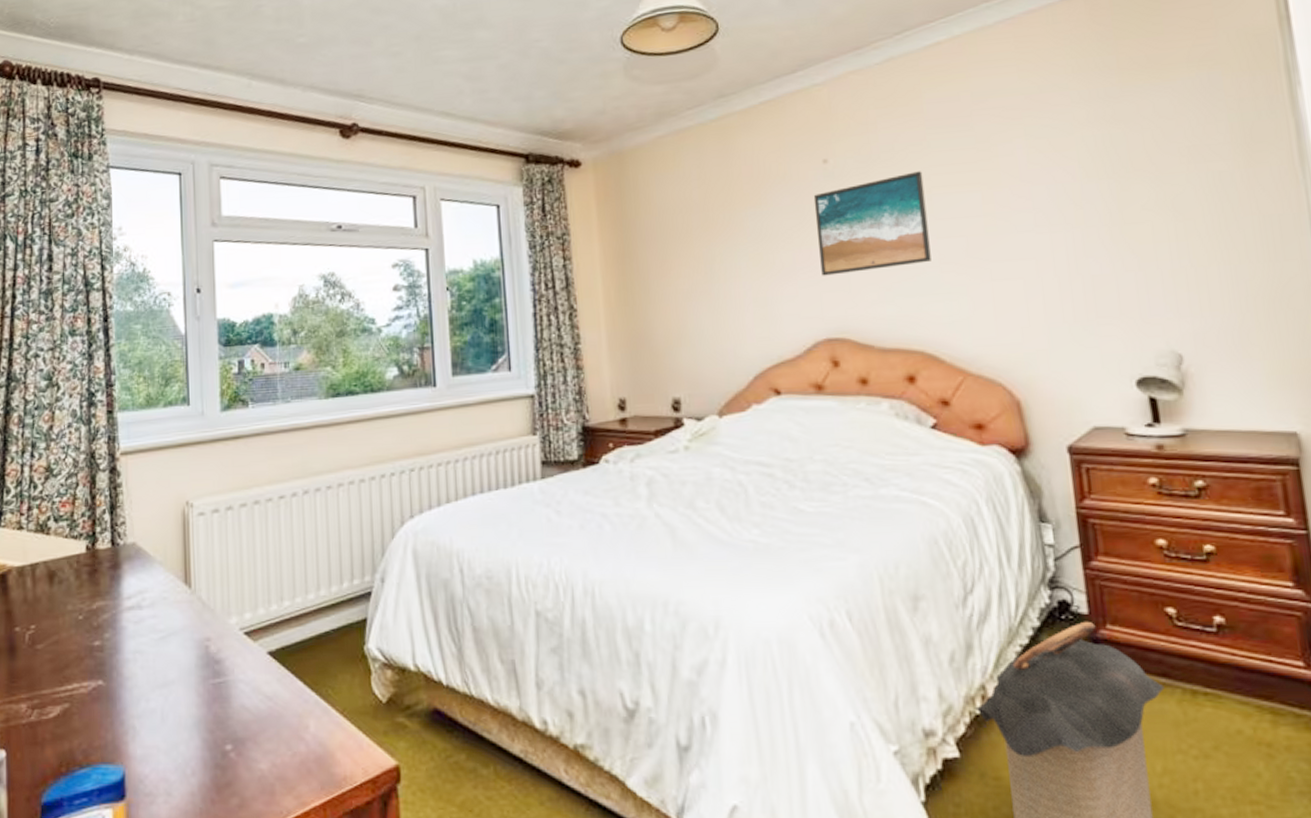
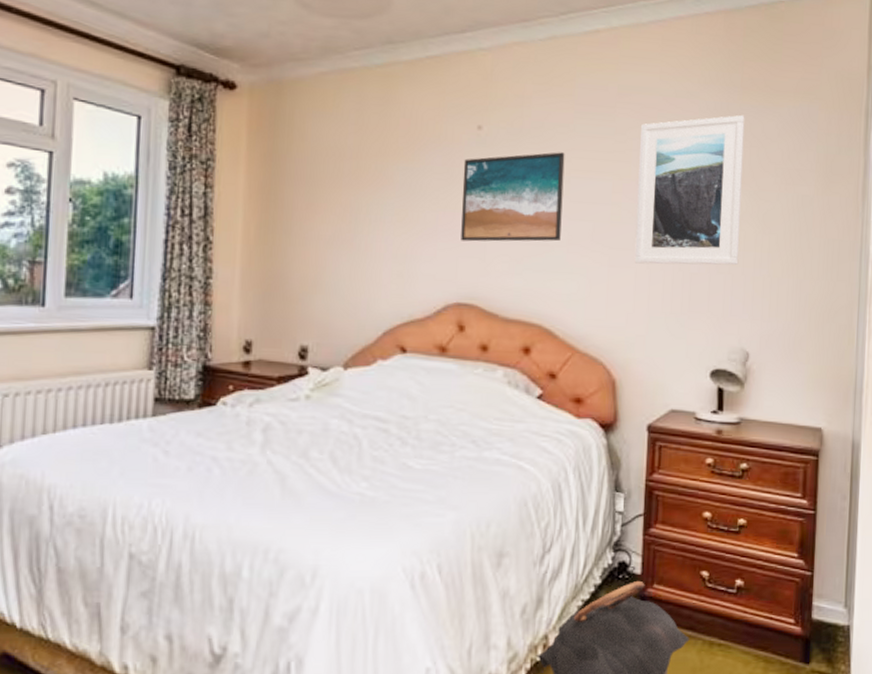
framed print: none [1003,97,1150,274] -> present [634,114,745,265]

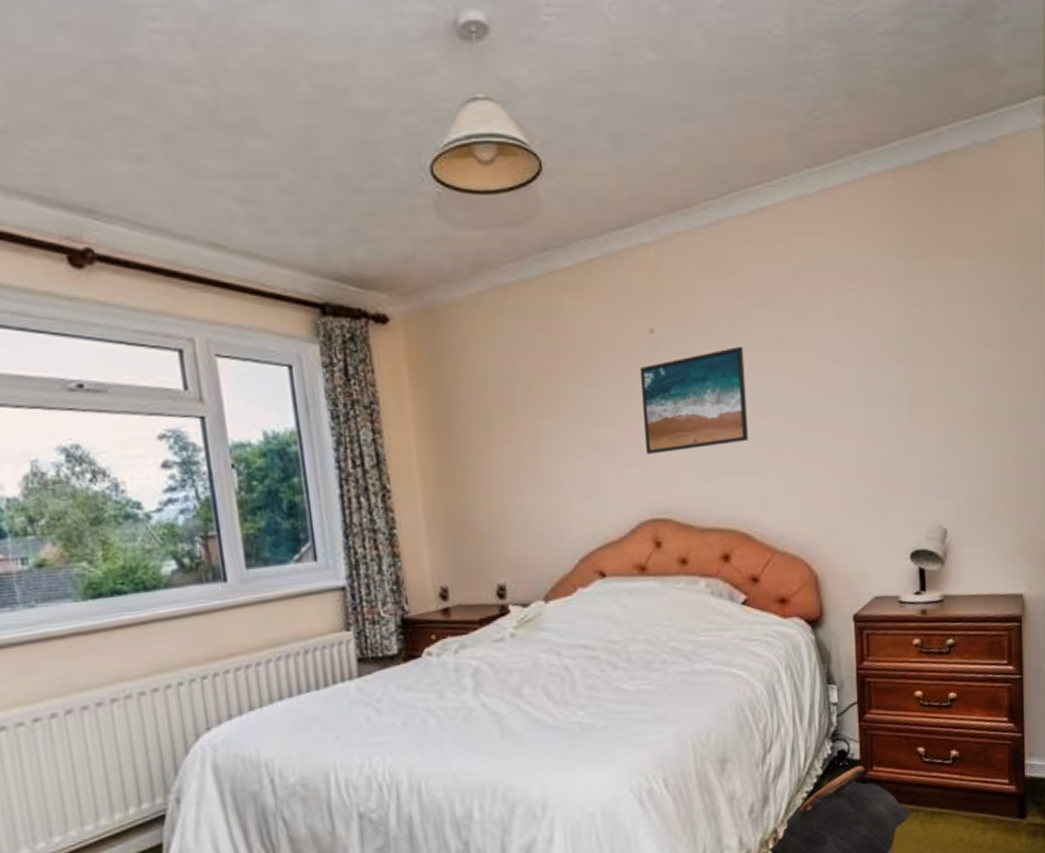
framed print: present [634,114,745,265] -> none [818,281,930,454]

